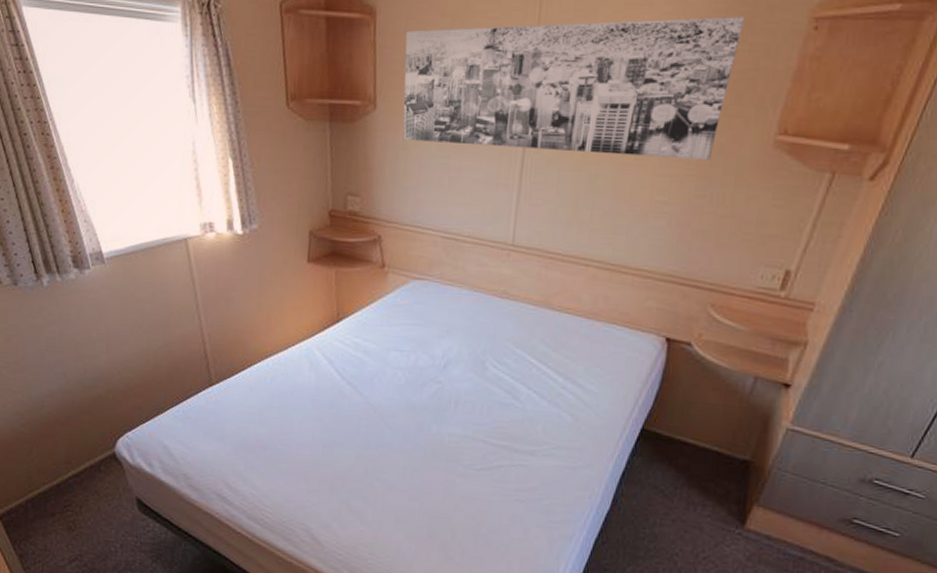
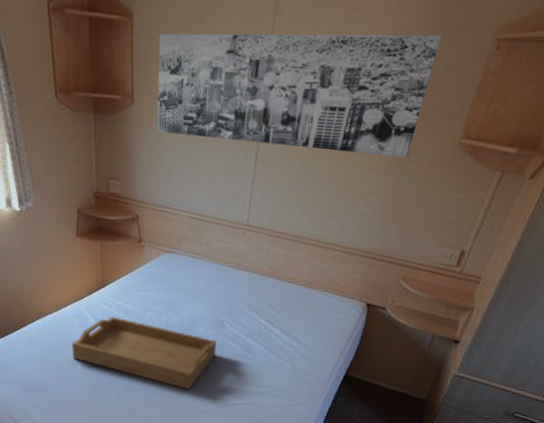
serving tray: none [299,356,477,447] -> present [71,316,217,390]

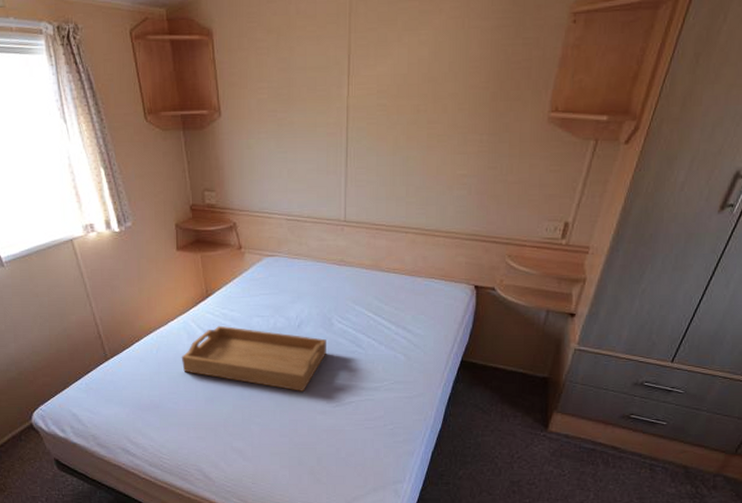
wall art: present [156,33,443,159] -> none [240,16,518,141]

